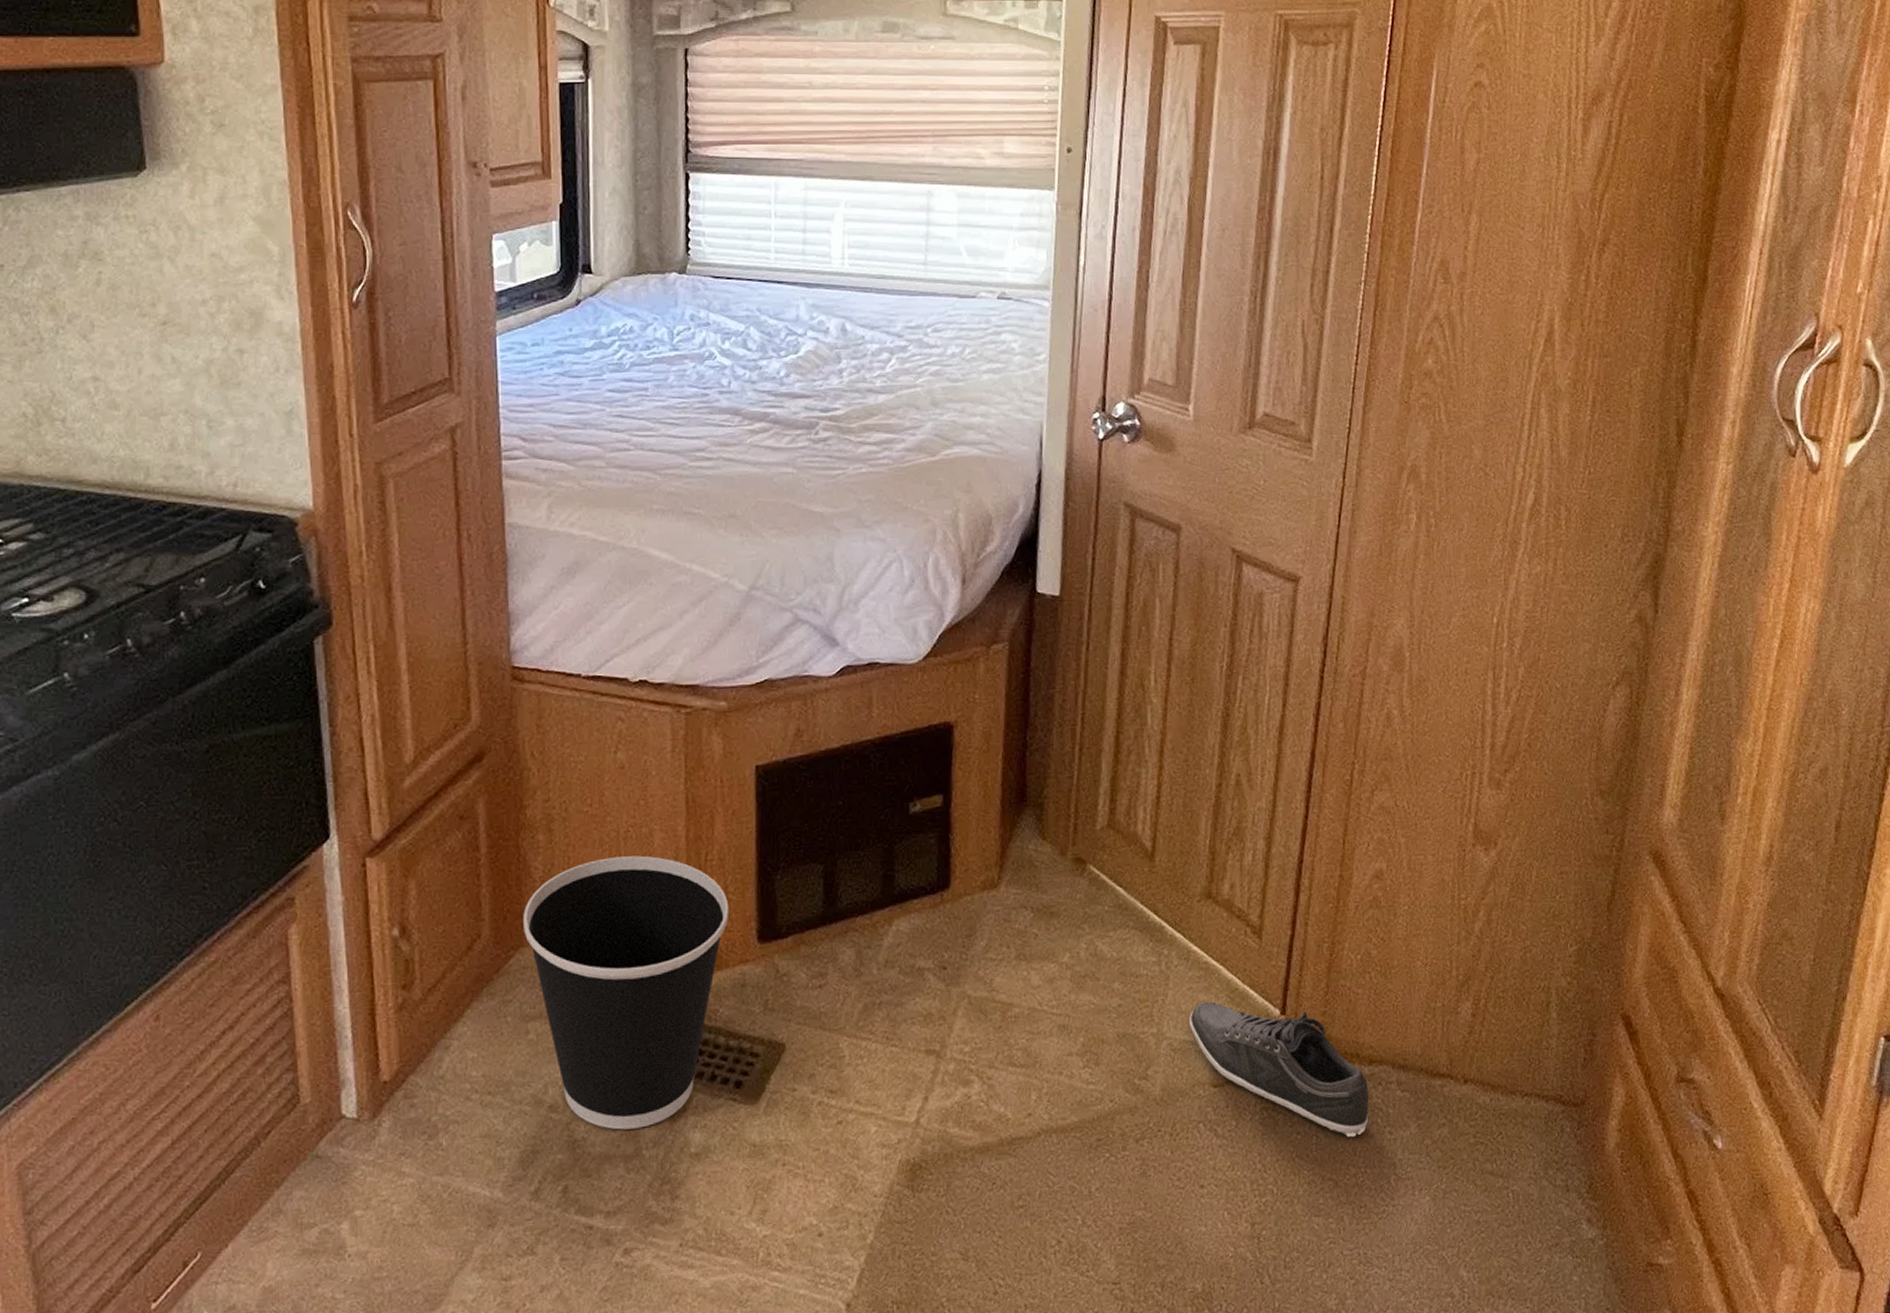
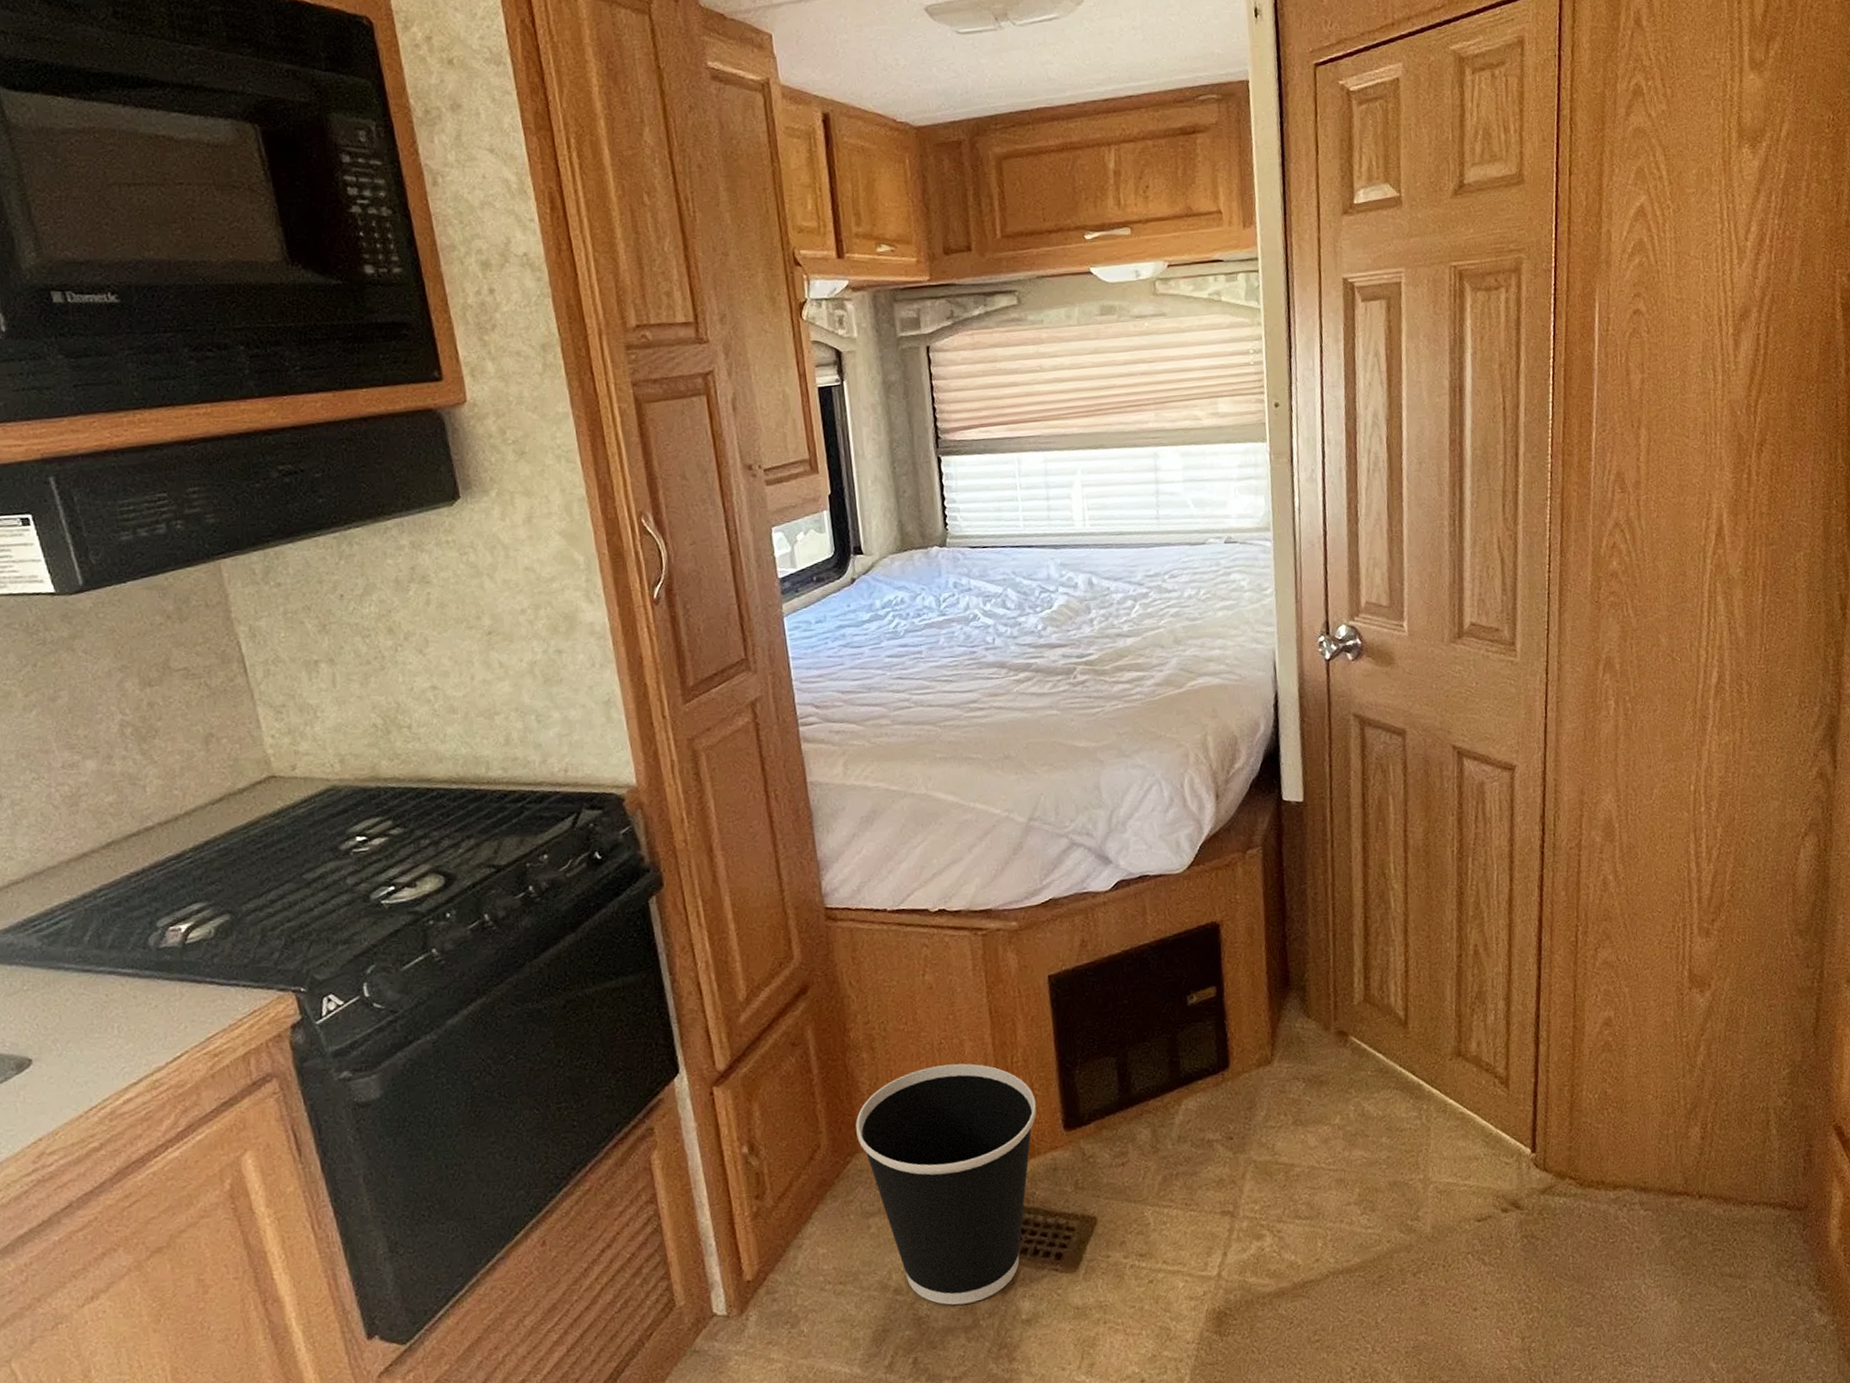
shoe: present [1190,1002,1369,1137] -> none [1451,1147,1618,1255]

